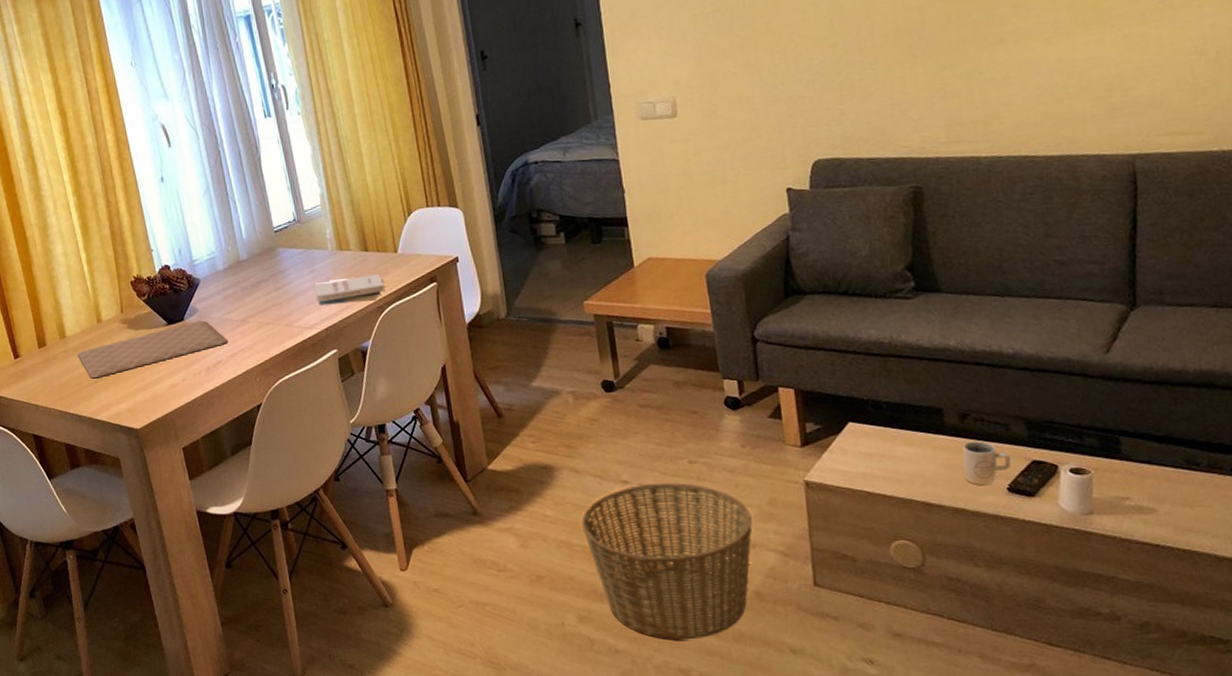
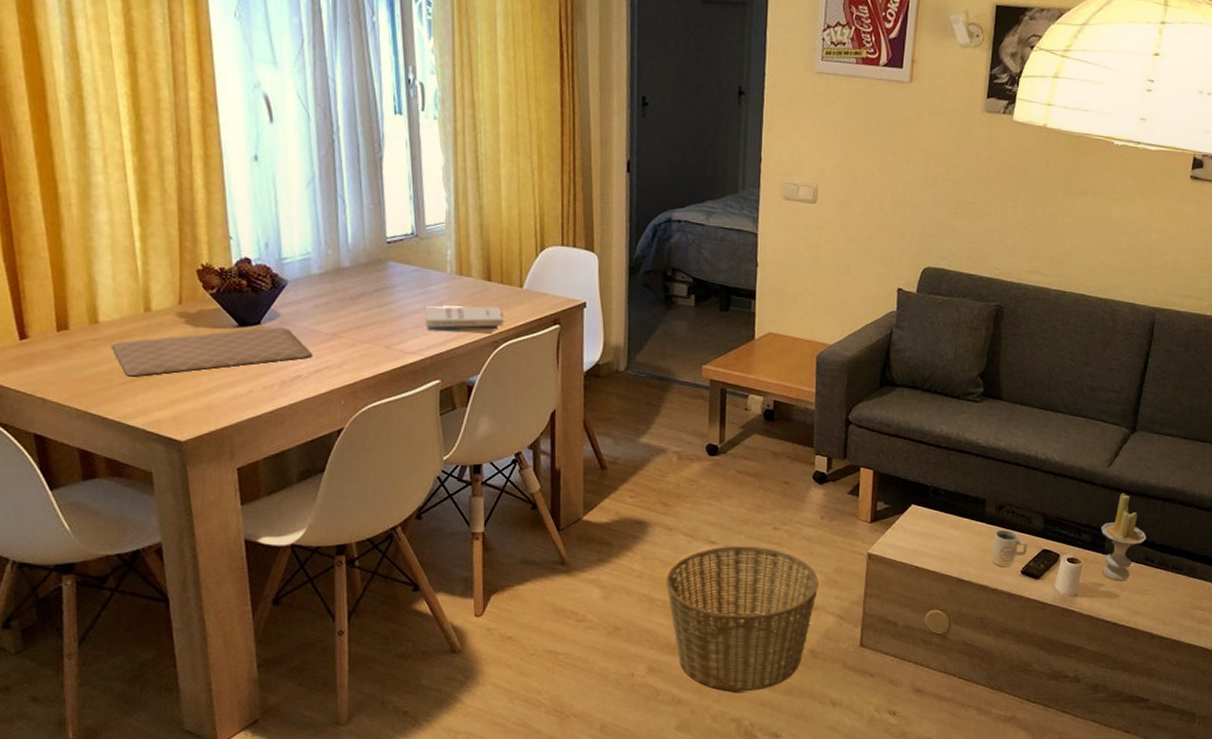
candle: none [1110,383,1182,492] -> present [1101,493,1147,581]

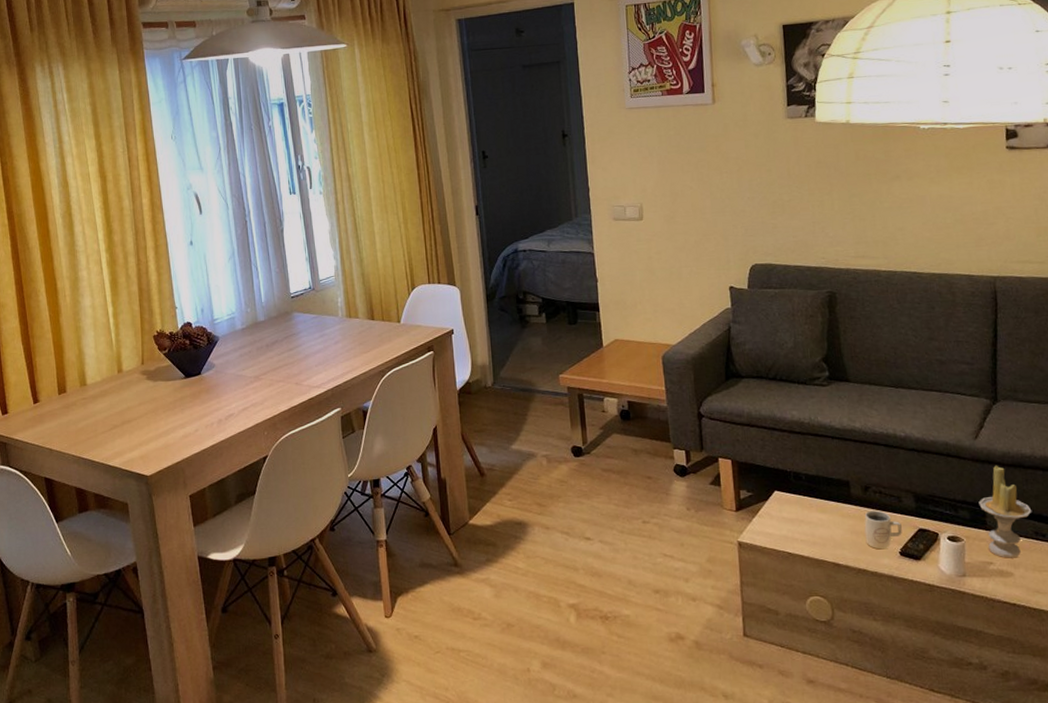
placemat: present [111,327,312,377] -> none [95,375,240,426]
books: present [424,306,504,334] -> none [323,341,387,367]
basket: present [666,546,819,692] -> none [549,540,694,686]

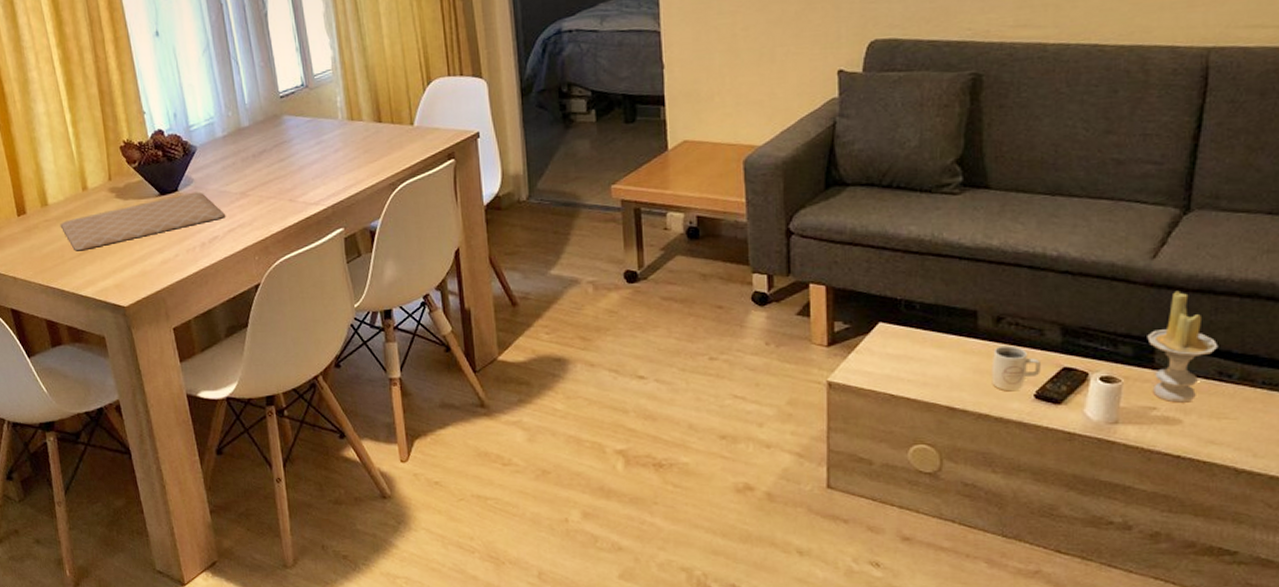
placemat: none [95,375,240,426] -> present [60,192,225,251]

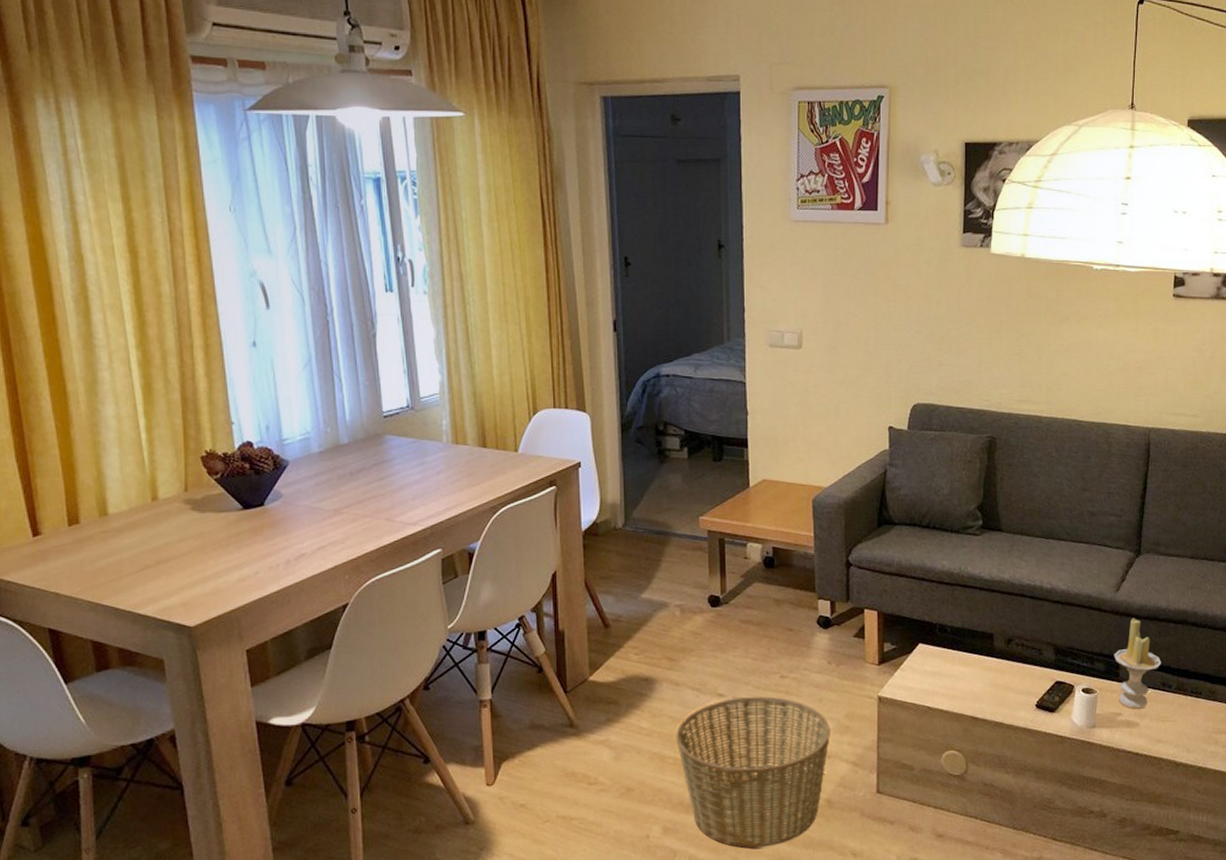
placemat: present [60,192,225,251] -> none [120,507,315,566]
basket: none [593,379,770,539] -> present [676,696,830,848]
mug: present [991,345,1041,392] -> none [1004,663,1040,703]

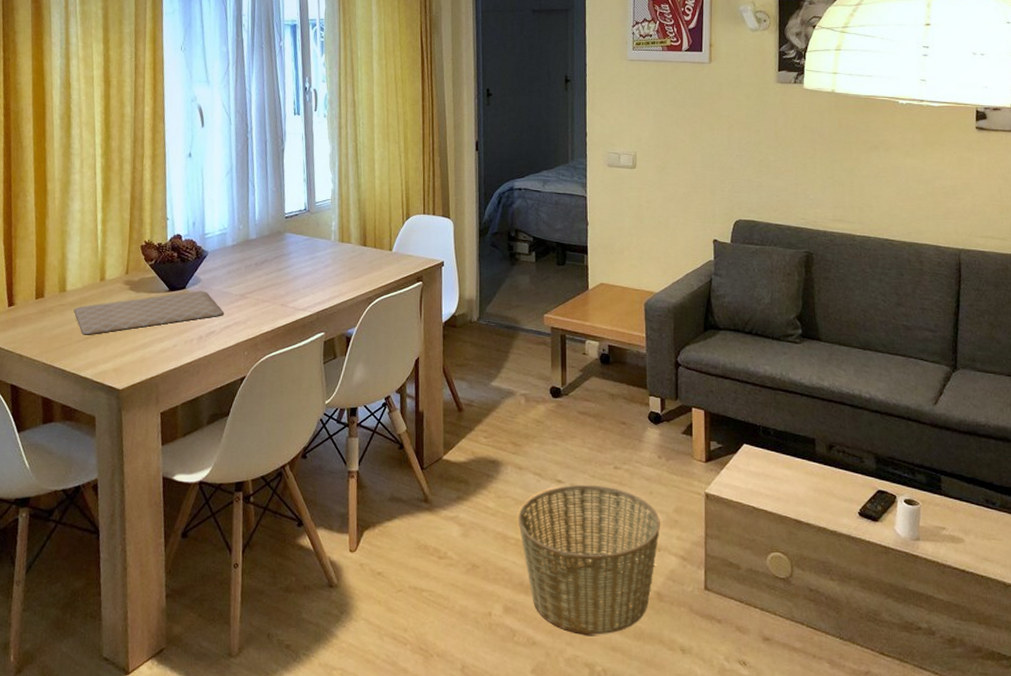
placemat: none [120,507,315,566] -> present [73,291,224,335]
candle: present [1114,617,1162,709] -> none [935,431,984,525]

